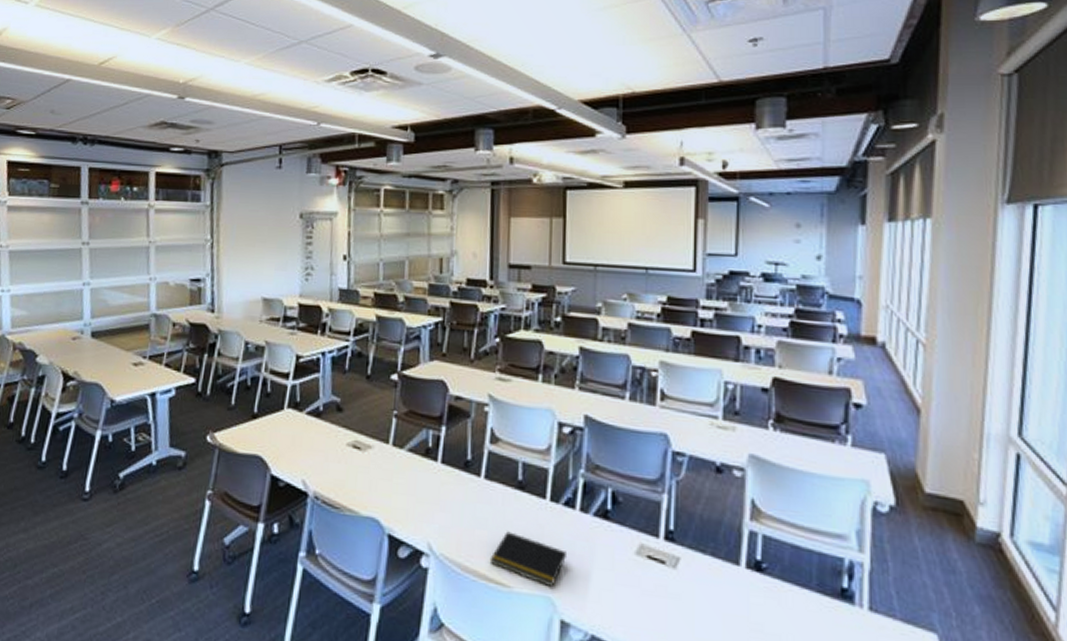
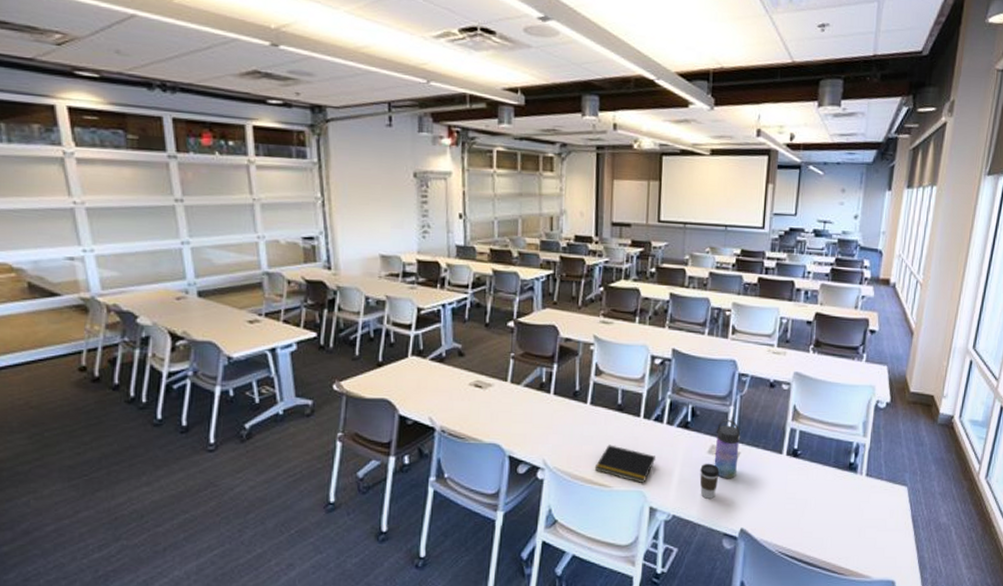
coffee cup: none [626,567,653,619] -> present [700,463,720,499]
water bottle: none [644,510,680,594] -> present [714,419,741,479]

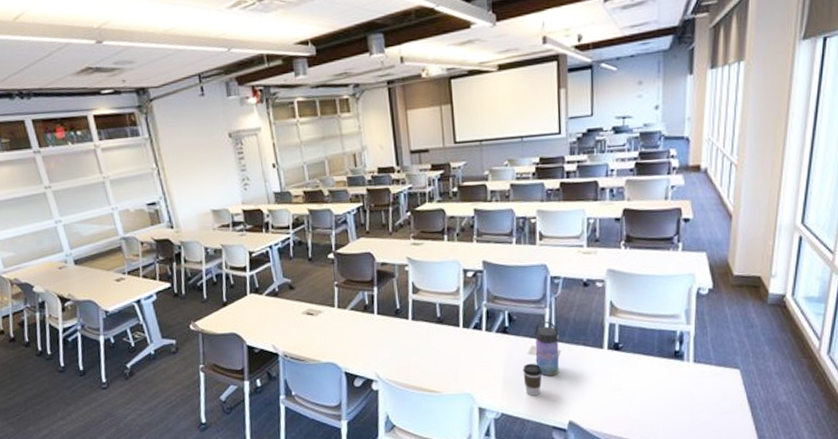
notepad: present [594,445,655,483] -> none [422,354,479,387]

